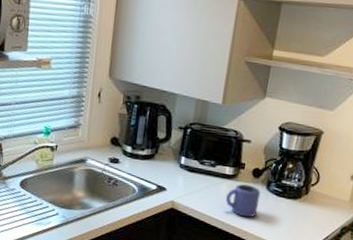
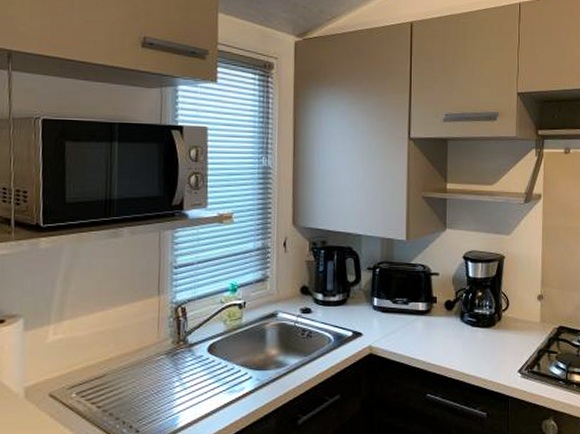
mug: present [225,184,261,218] -> none [422,319,456,353]

